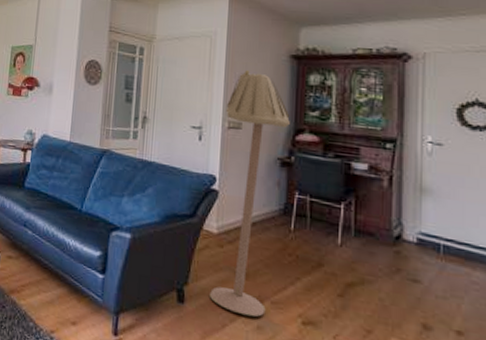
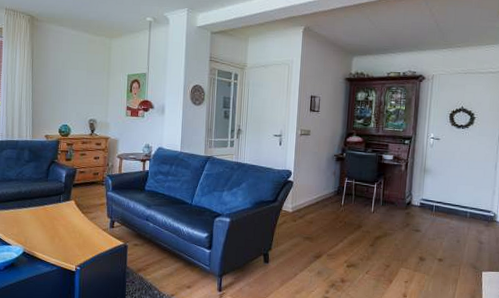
floor lamp: present [210,70,290,318] -> none [286,90,344,267]

